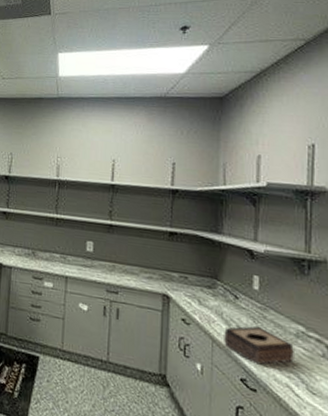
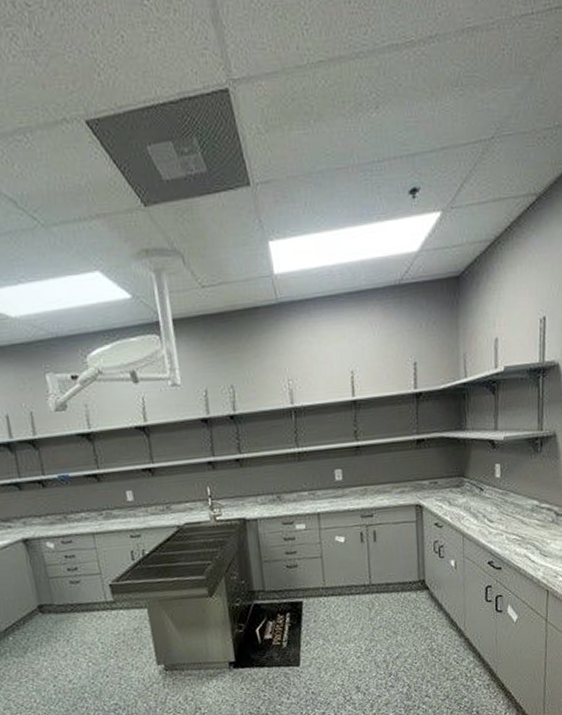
tissue box: present [224,326,294,365] -> none [472,511,530,546]

